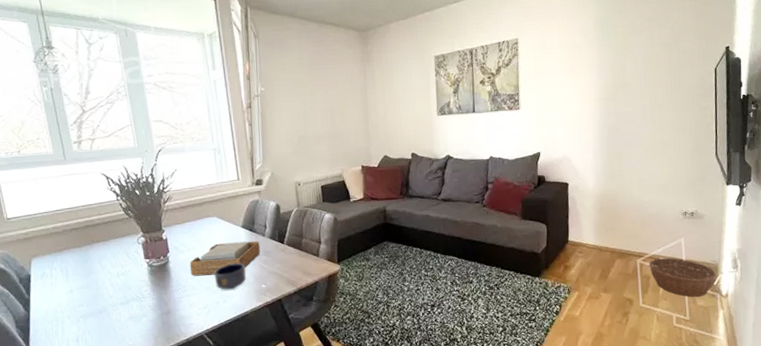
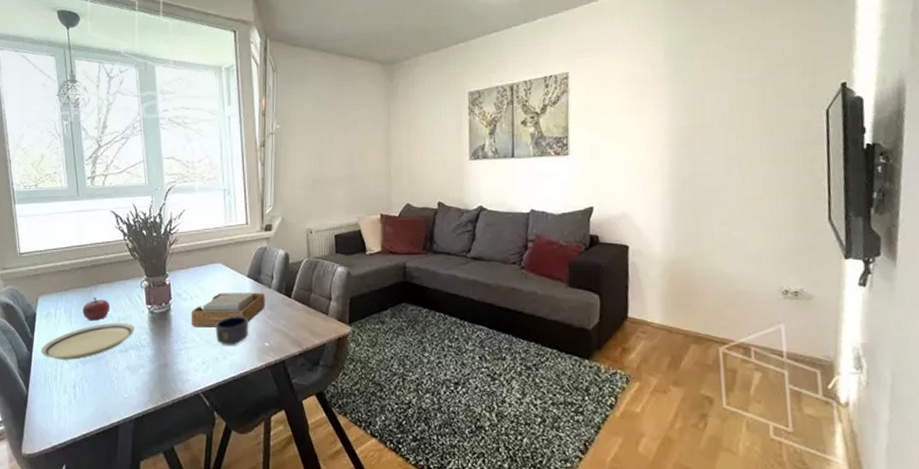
plate: none [39,277,135,317] -> present [41,322,135,360]
fruit: none [79,255,108,278] -> present [82,297,110,321]
basket: present [649,258,717,297] -> none [735,347,832,402]

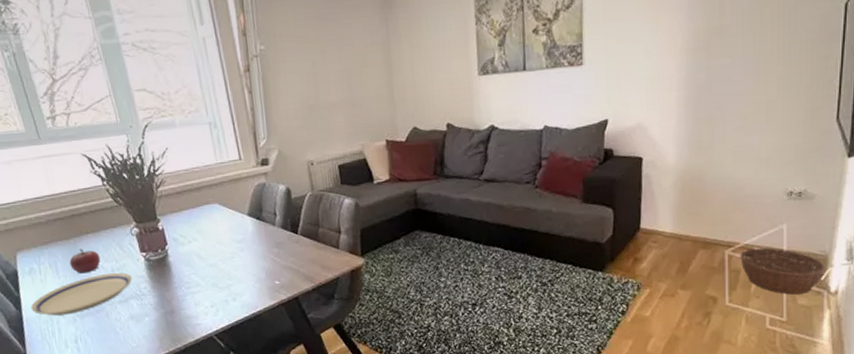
napkin holder: present [191,292,265,328] -> none [191,230,271,272]
mug: present [215,316,249,345] -> none [219,256,257,287]
basket: none [735,347,832,402] -> present [740,248,826,295]

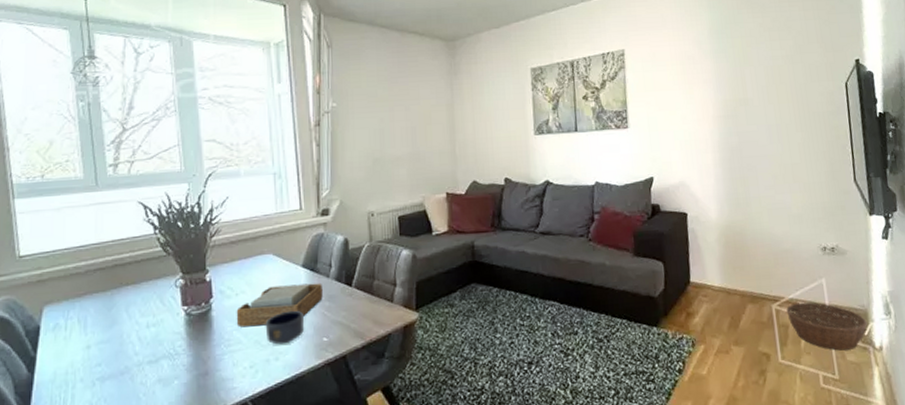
plate: present [30,272,132,316] -> none [45,328,168,380]
fruit: present [69,249,101,274] -> none [101,302,137,330]
napkin holder: none [191,230,271,272] -> present [236,282,323,328]
mug: none [219,256,257,287] -> present [265,310,305,345]

